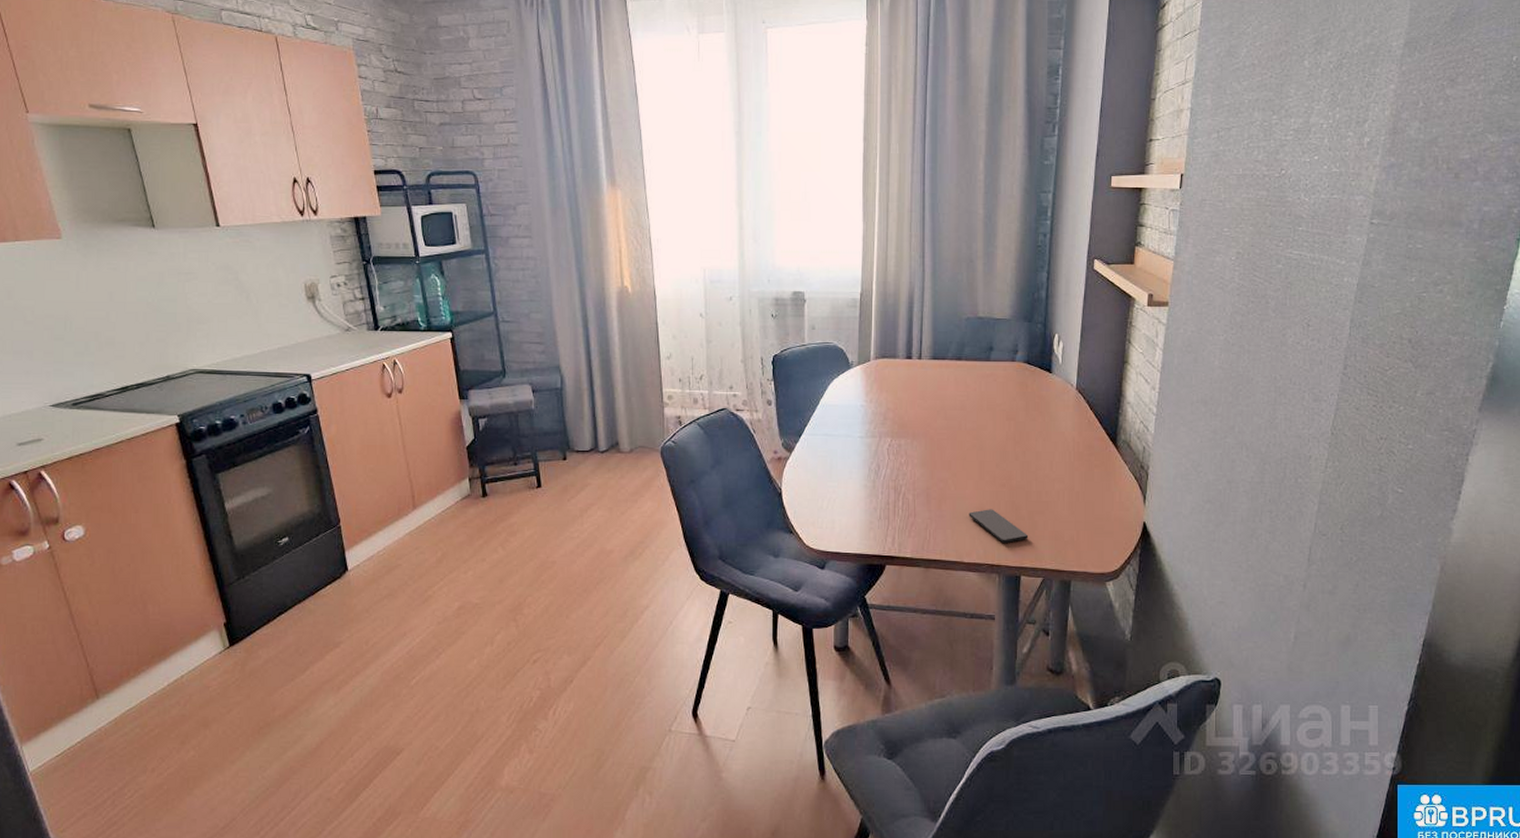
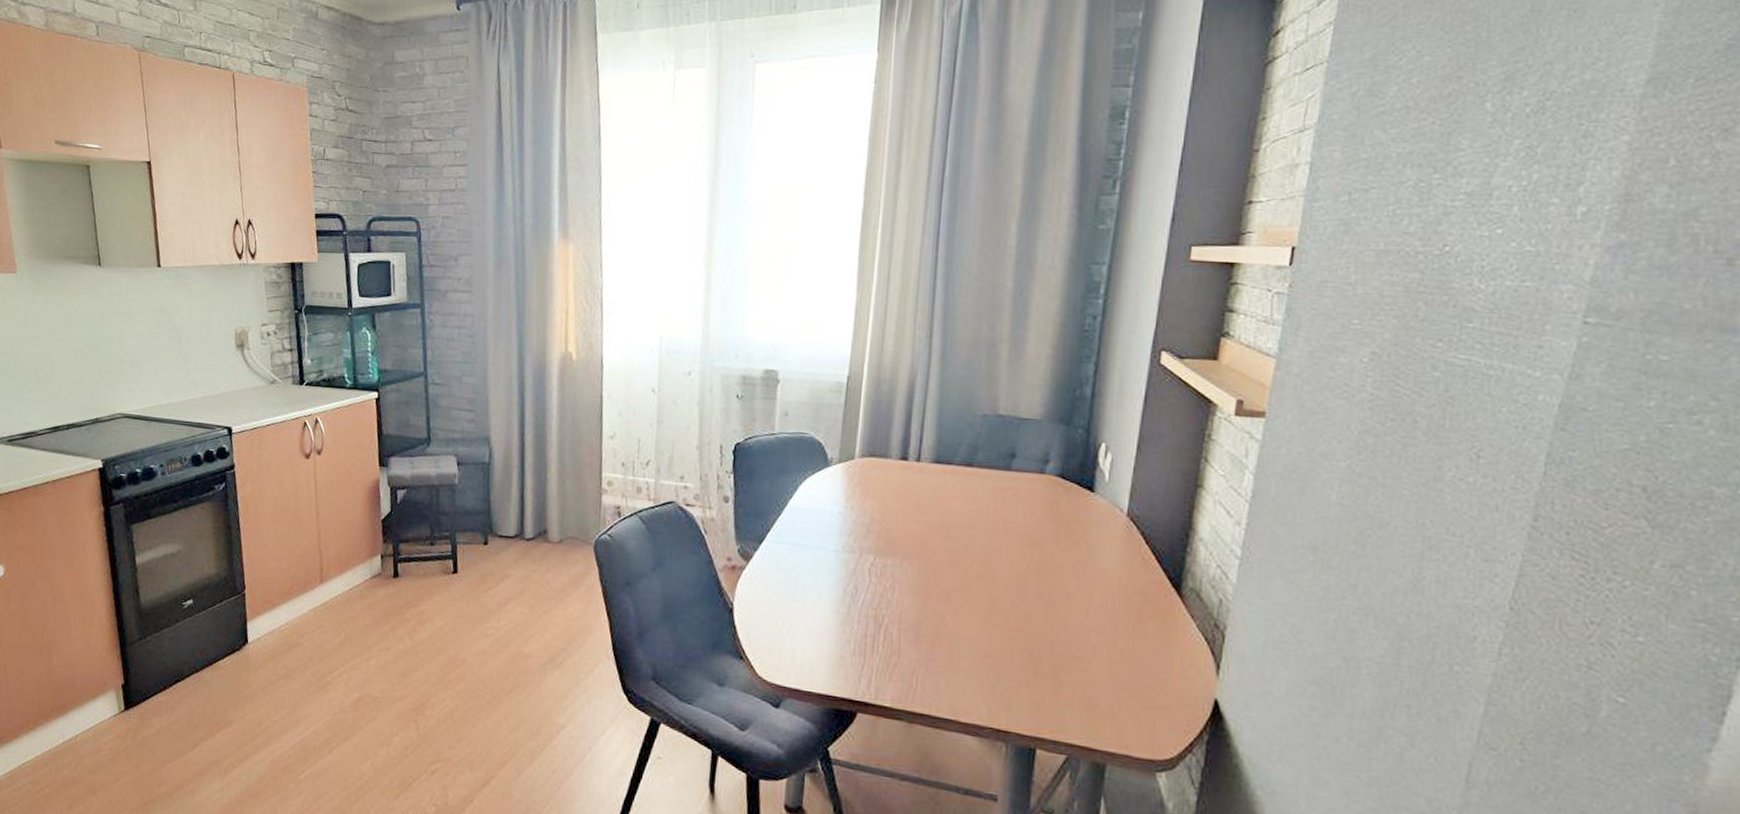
smartphone: present [968,509,1029,543] -> none [970,657,1050,704]

